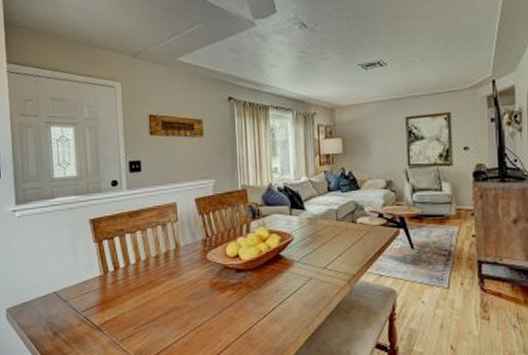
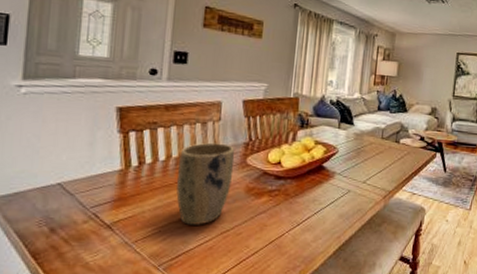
plant pot: none [147,242,197,322] -> present [176,142,235,225]

